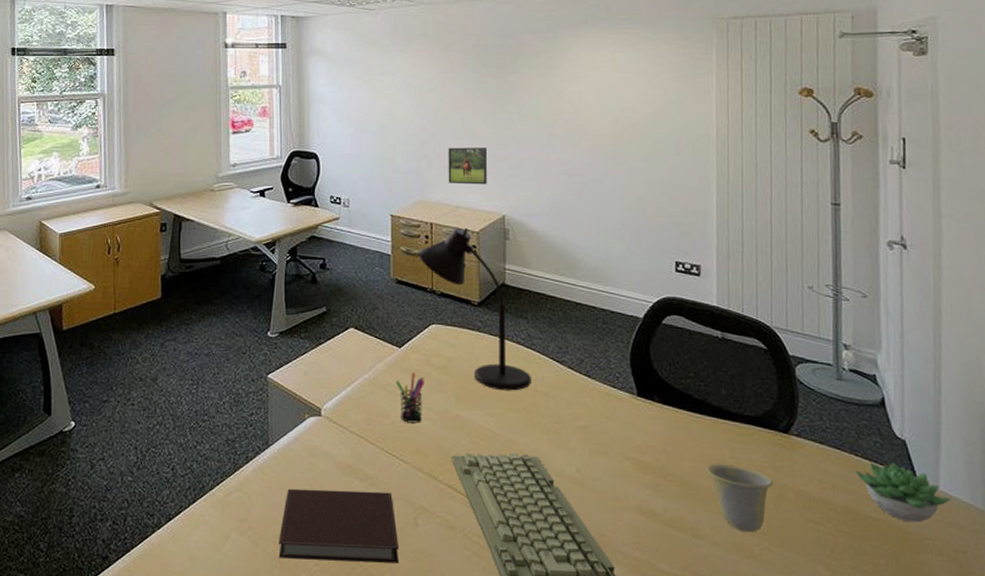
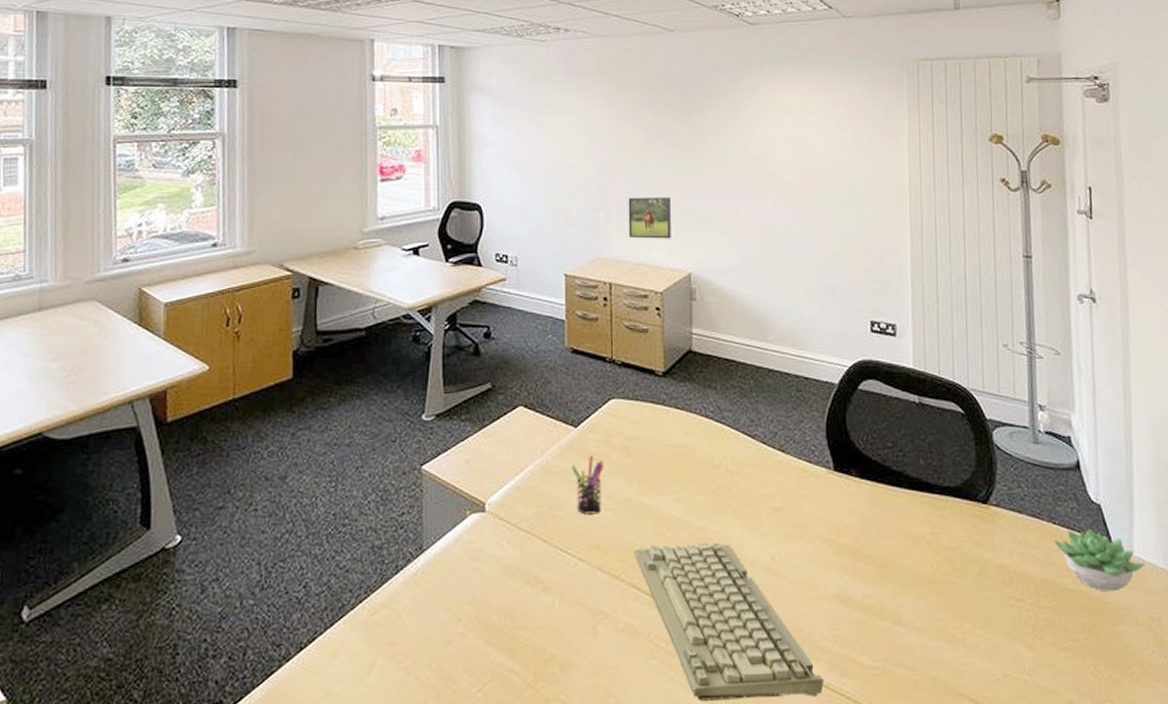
notebook: present [278,488,398,563] -> none [434,597,575,686]
desk lamp: present [417,227,531,391] -> none [595,287,721,472]
cup: present [706,464,773,533] -> none [906,541,974,616]

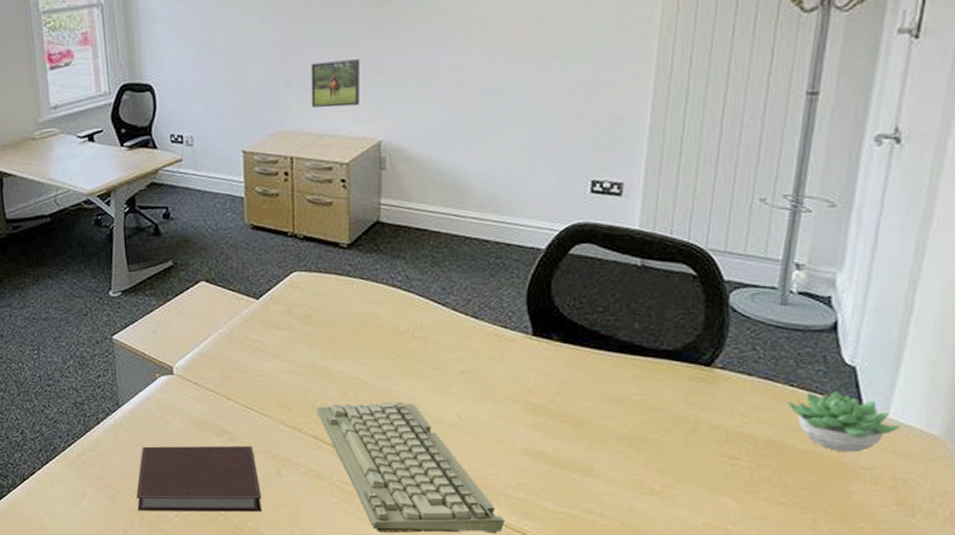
notebook: none [434,597,575,686] -> present [136,446,261,512]
pen holder: present [571,455,604,515] -> none [253,324,286,377]

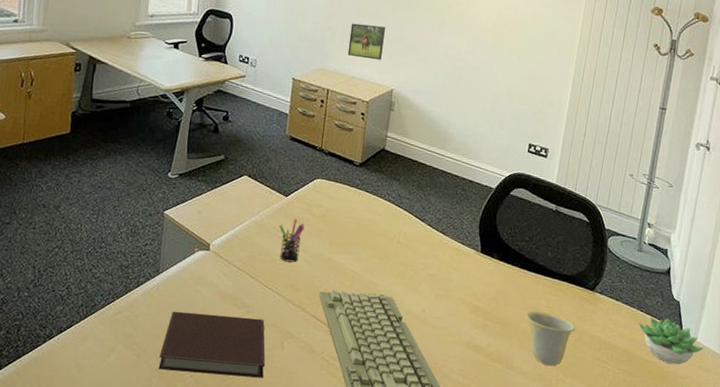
pen holder: none [253,324,286,377] -> present [279,218,305,263]
cup: none [607,402,686,470] -> present [525,311,575,367]

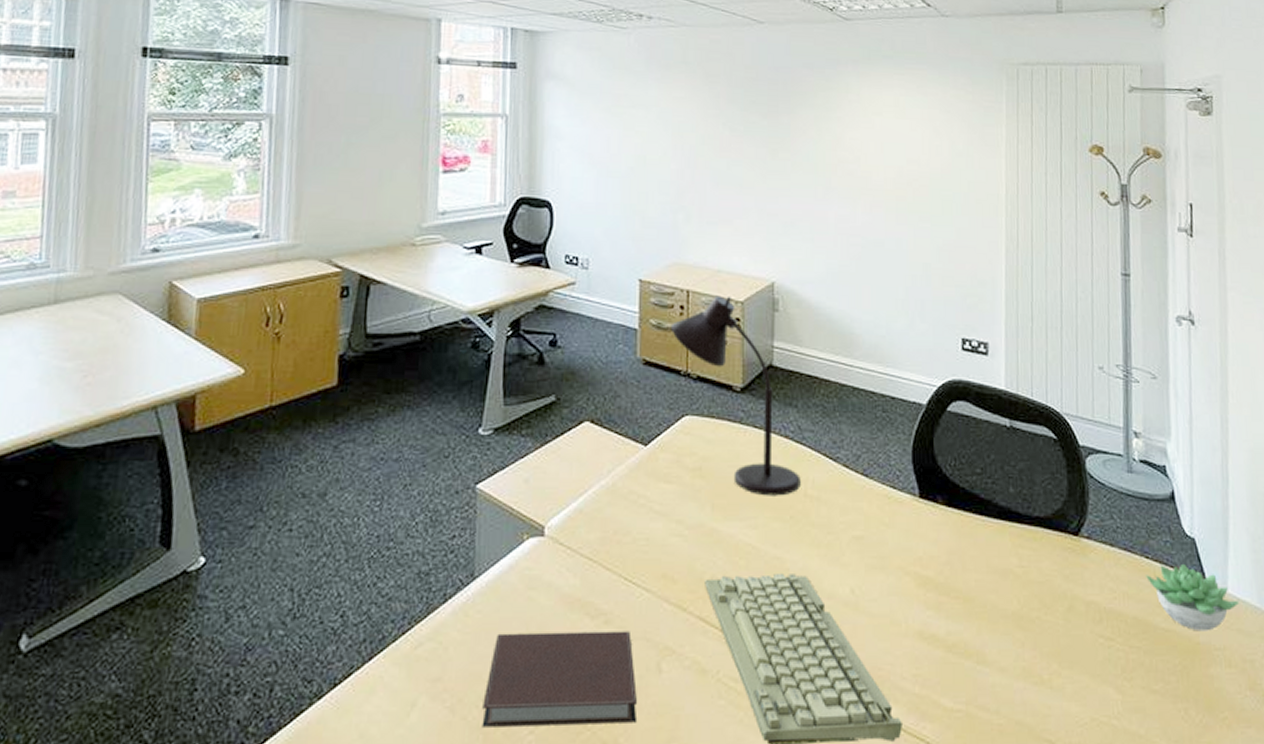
pen holder: present [279,218,305,263] -> none [639,476,675,541]
desk lamp: none [312,95,396,241] -> present [670,295,801,496]
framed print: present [347,23,385,60] -> none [709,199,755,245]
cup: present [525,311,575,367] -> none [992,575,1063,655]

